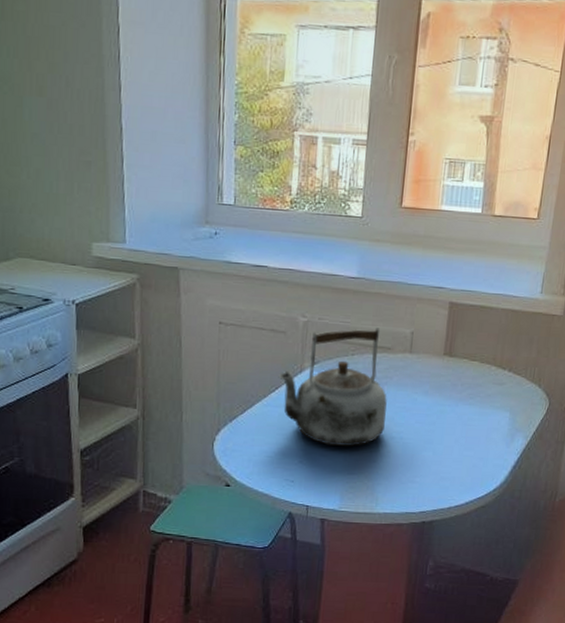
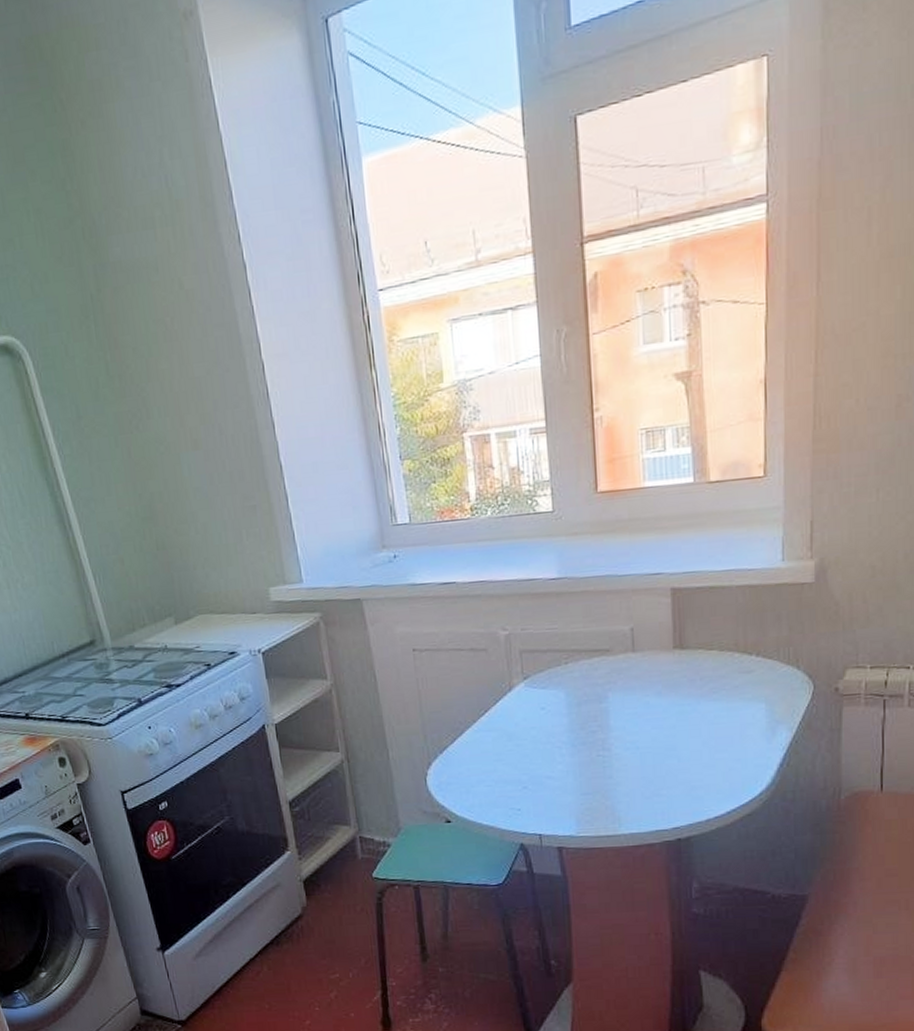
kettle: present [278,328,387,446] -> none [485,629,616,766]

